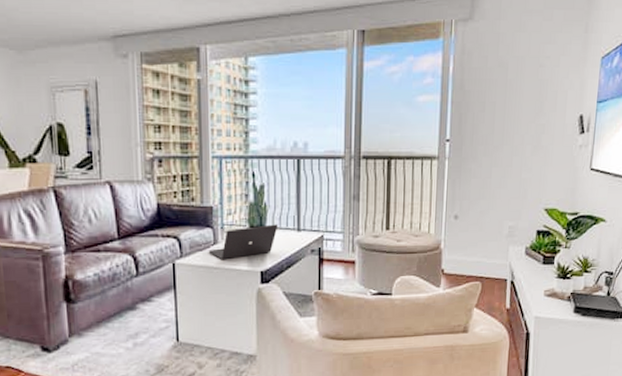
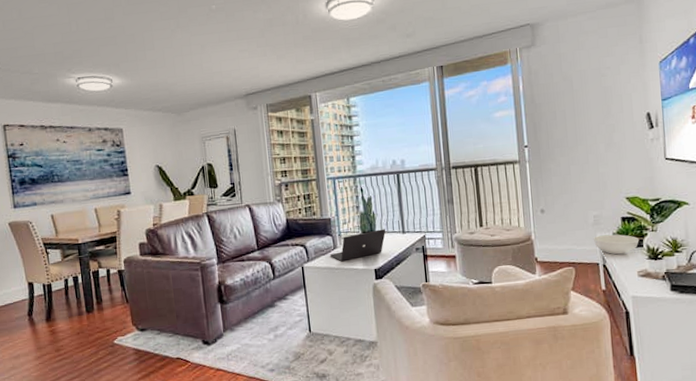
bowl: none [504,248,551,271] -> present [593,234,639,255]

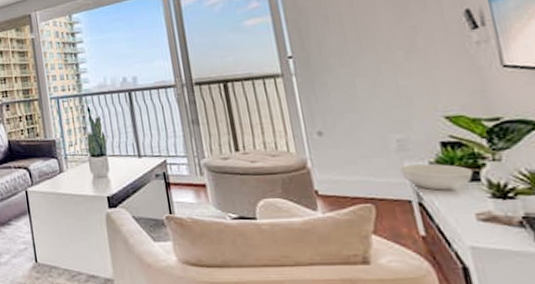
laptop: present [329,229,386,262] -> none [55,152,119,187]

